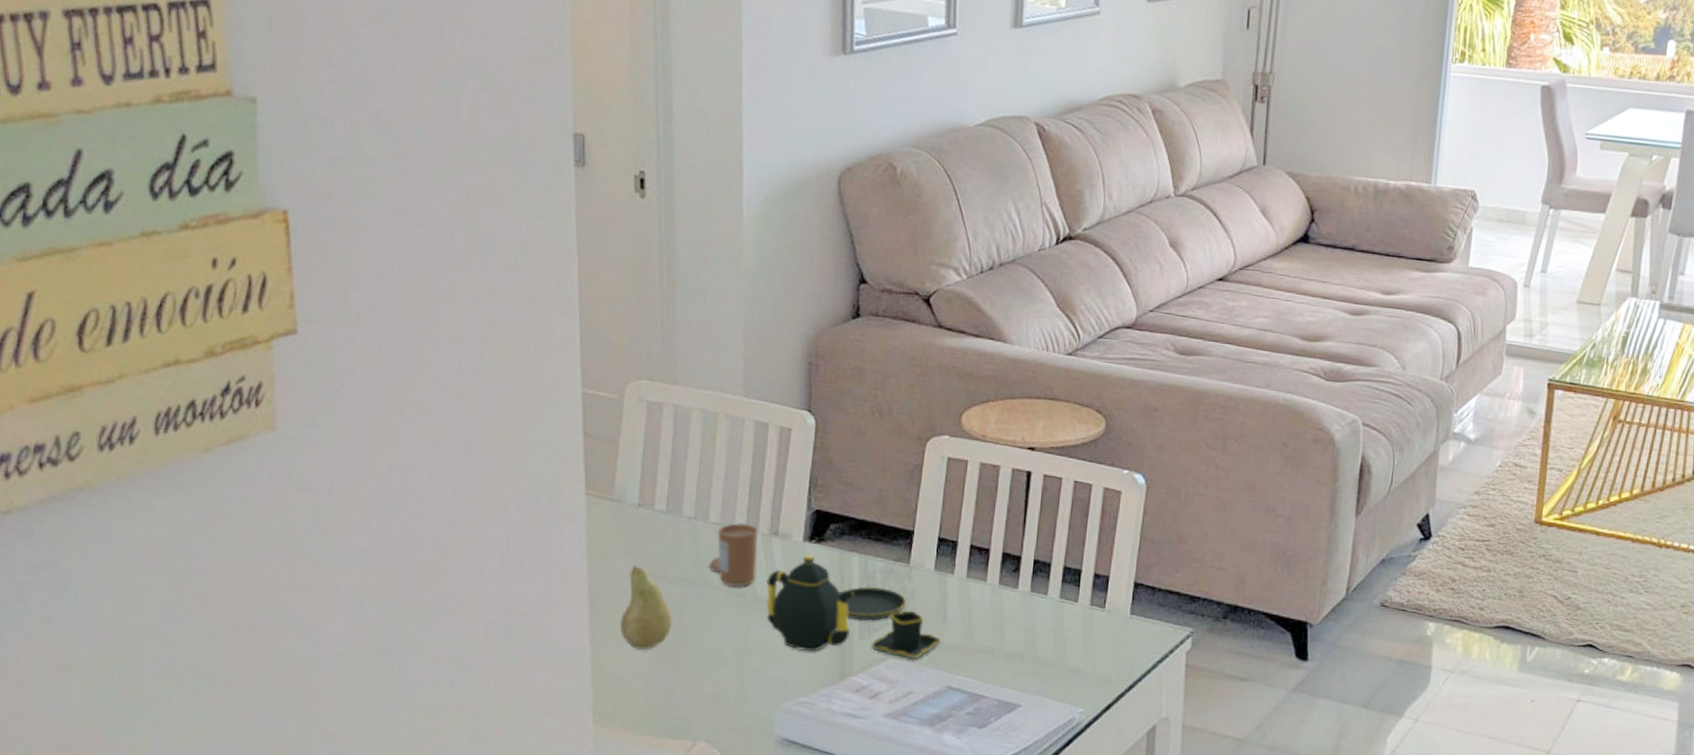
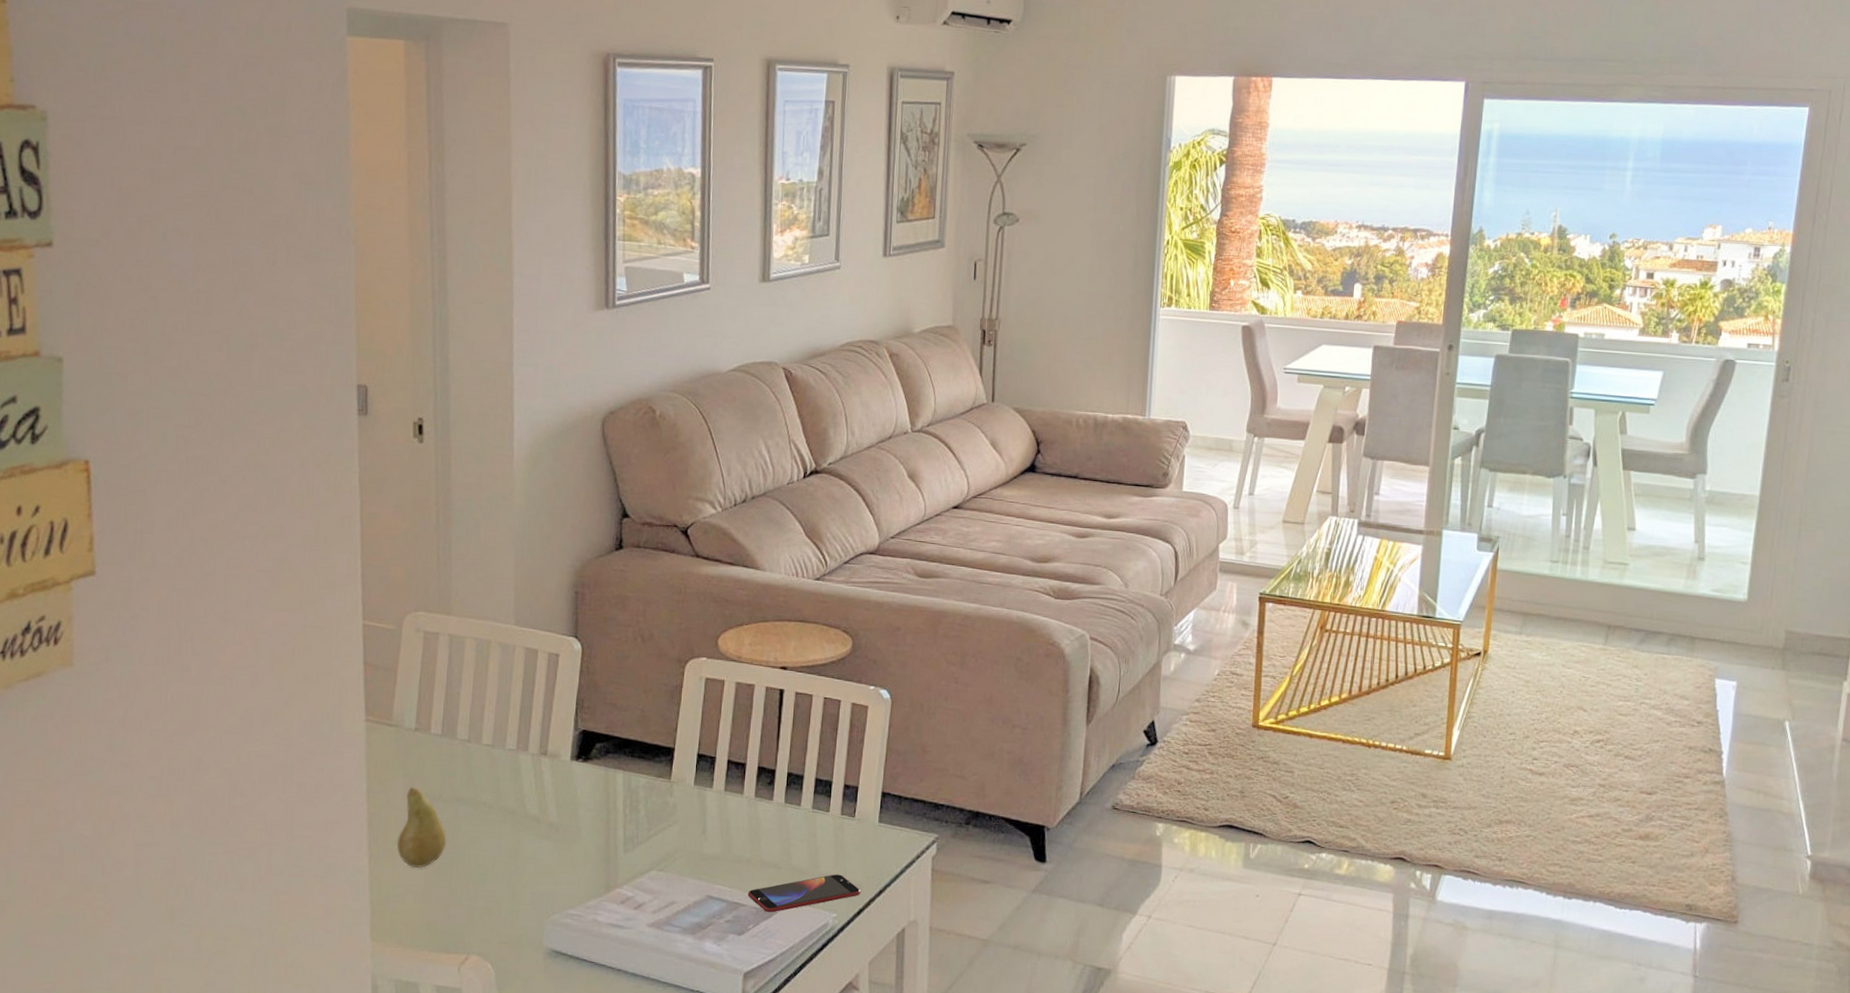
candle: present [709,522,758,587] -> none [481,744,528,806]
teapot: present [766,555,941,660] -> none [536,773,701,871]
smartphone: none [989,667,1110,706] -> present [747,874,861,913]

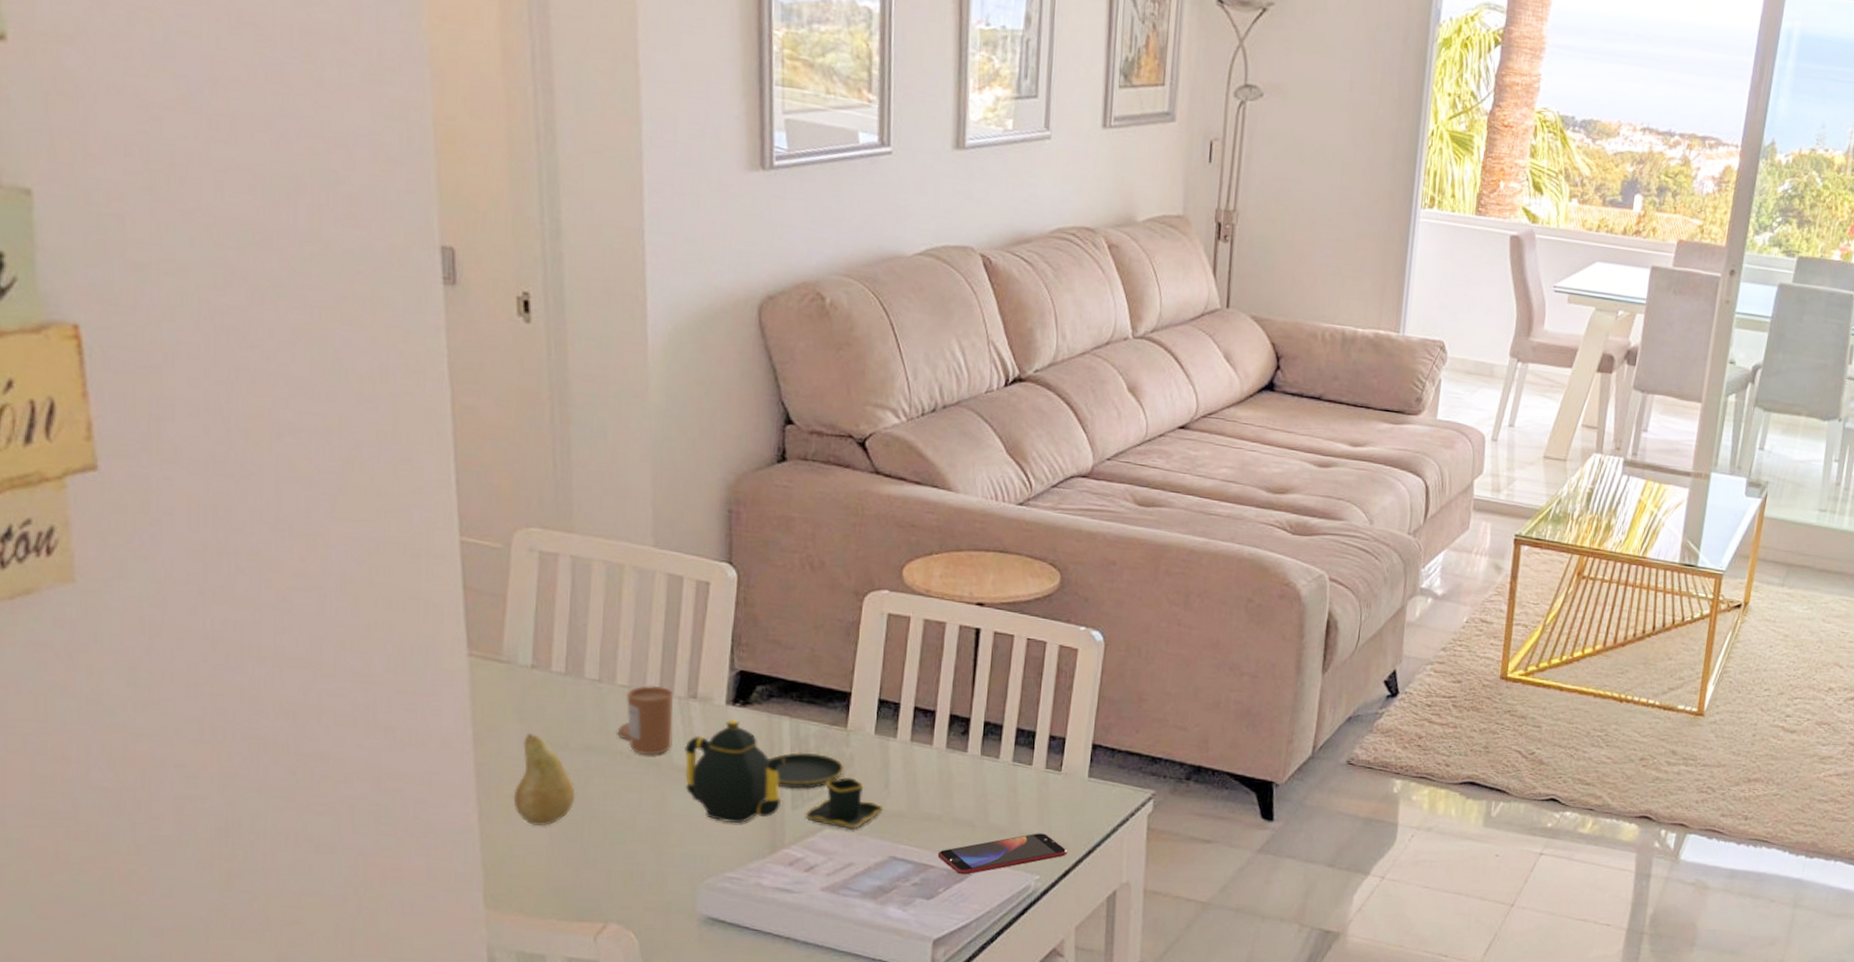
candle: none [481,744,528,806] -> present [617,685,674,756]
teapot: none [536,773,701,871] -> present [685,719,883,830]

